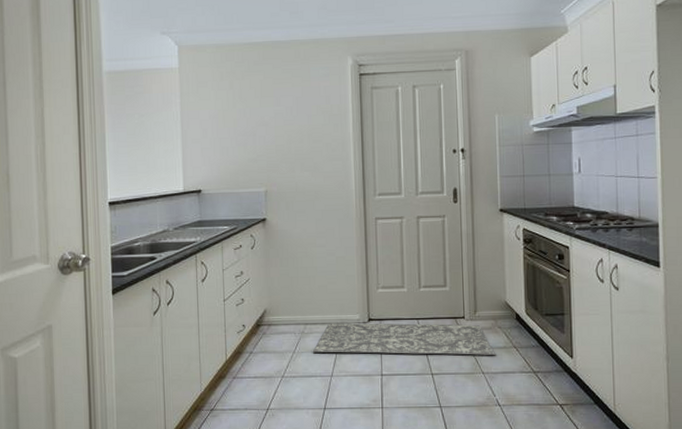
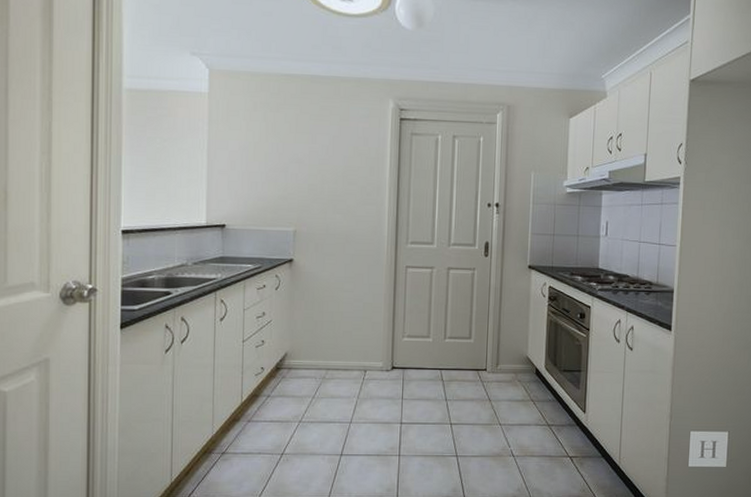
rug: present [313,323,496,356] -> none [333,369,514,408]

